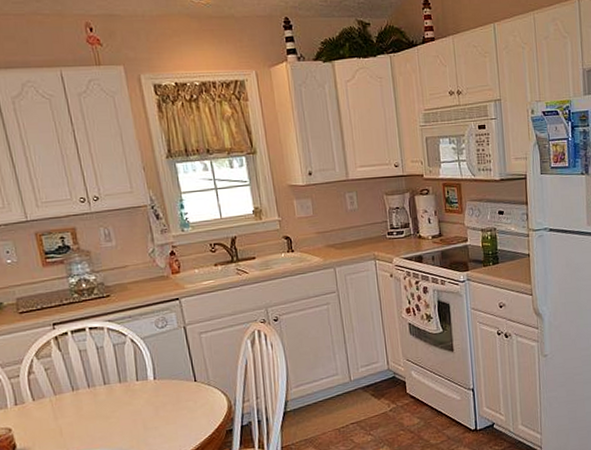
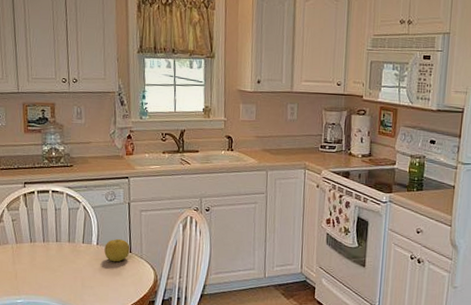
fruit: none [163,368,195,396] -> present [104,239,130,262]

